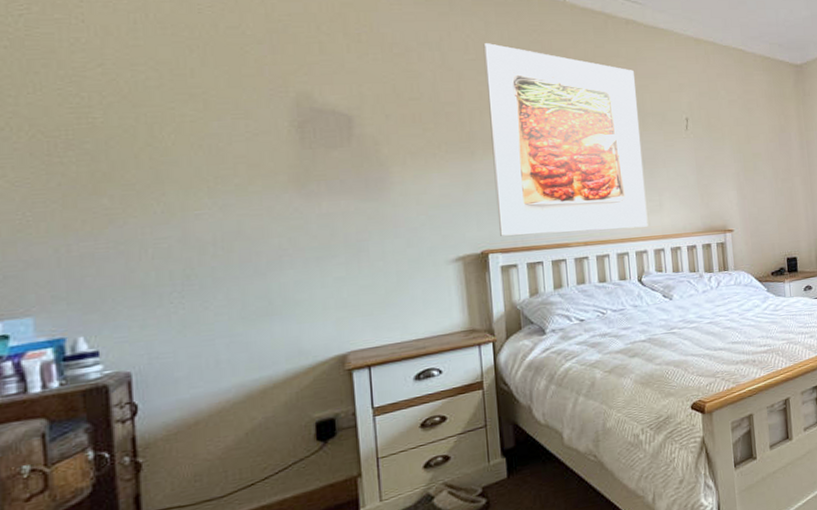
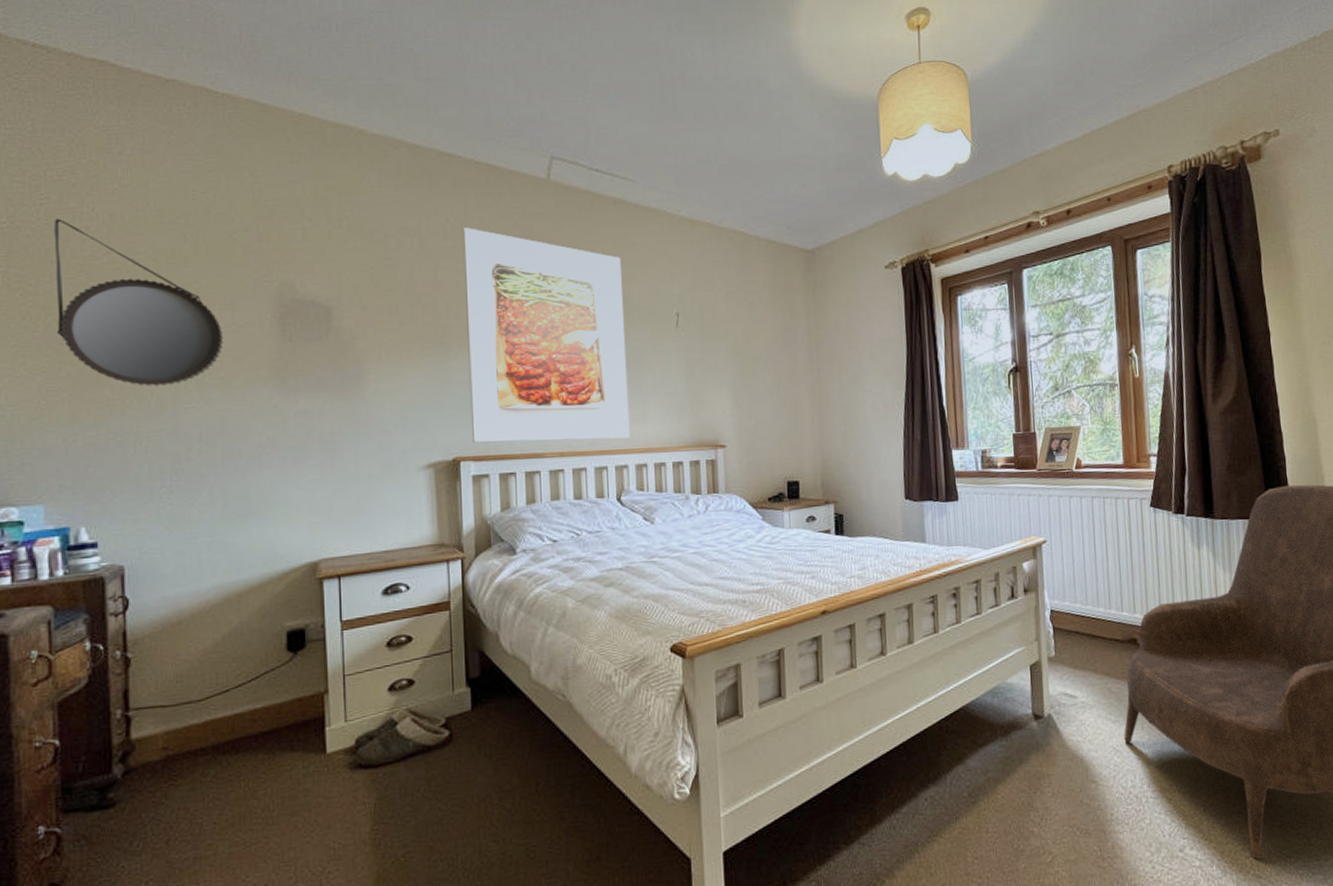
home mirror: none [36,29,238,195] -> present [54,218,224,386]

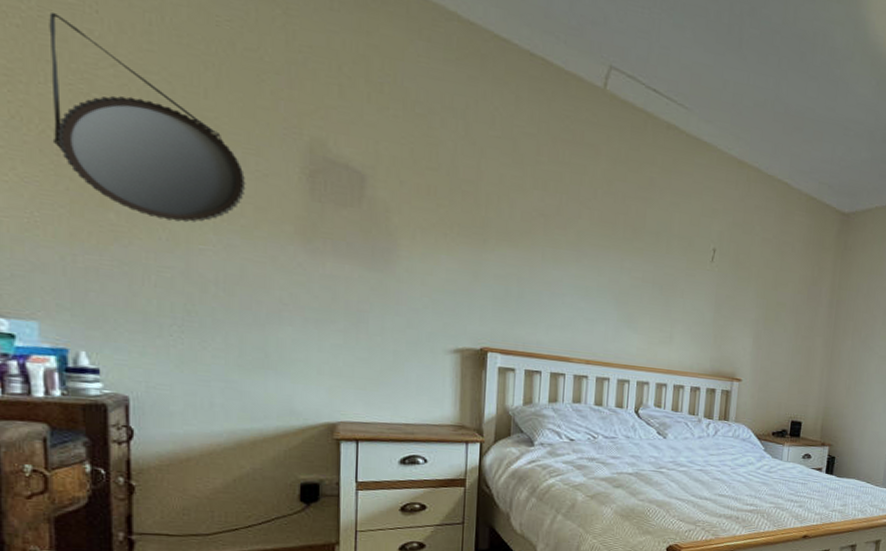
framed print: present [462,228,630,443] -> none [502,121,667,358]

